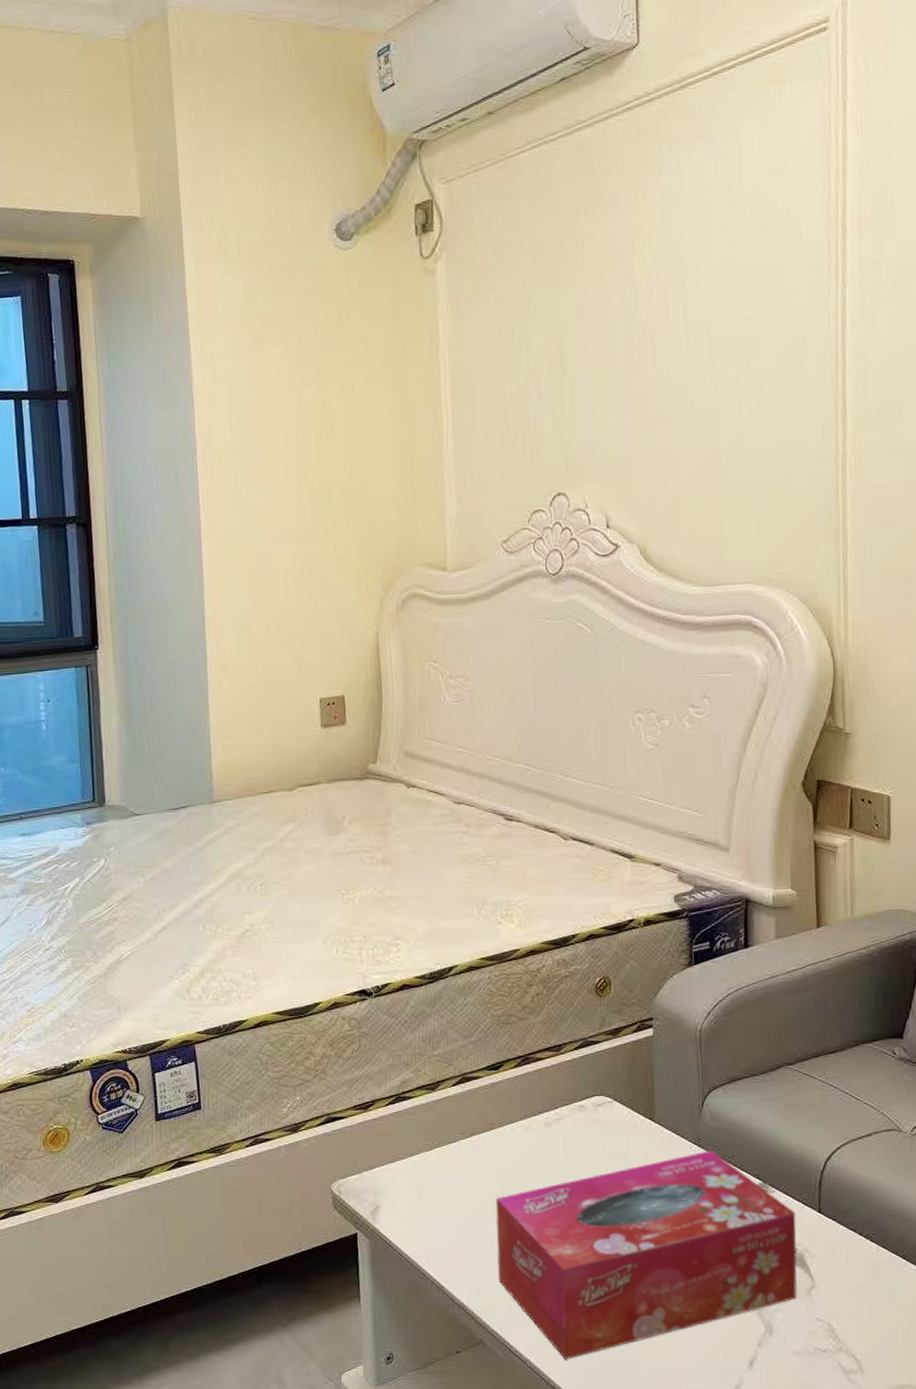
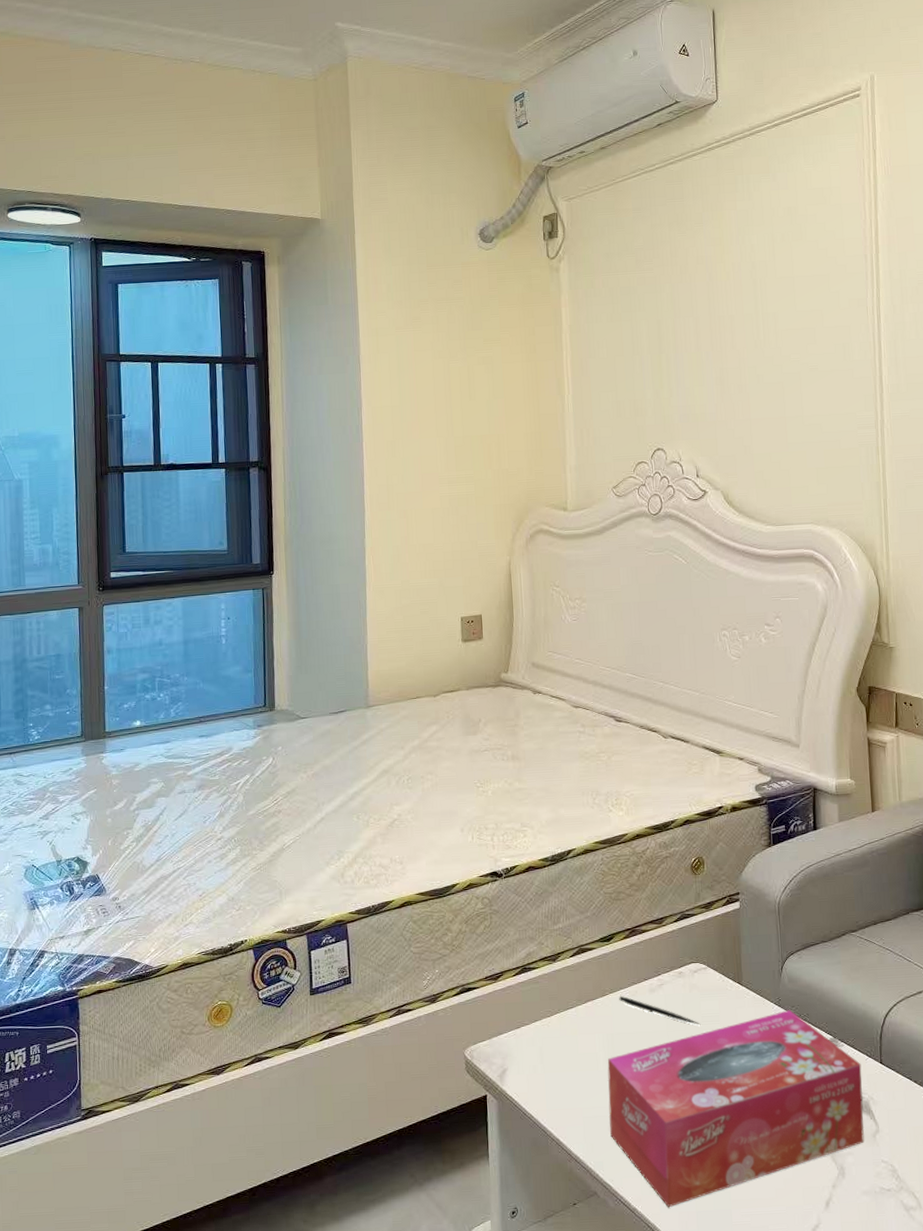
pen: none [509,1130,605,1165] -> present [619,995,701,1025]

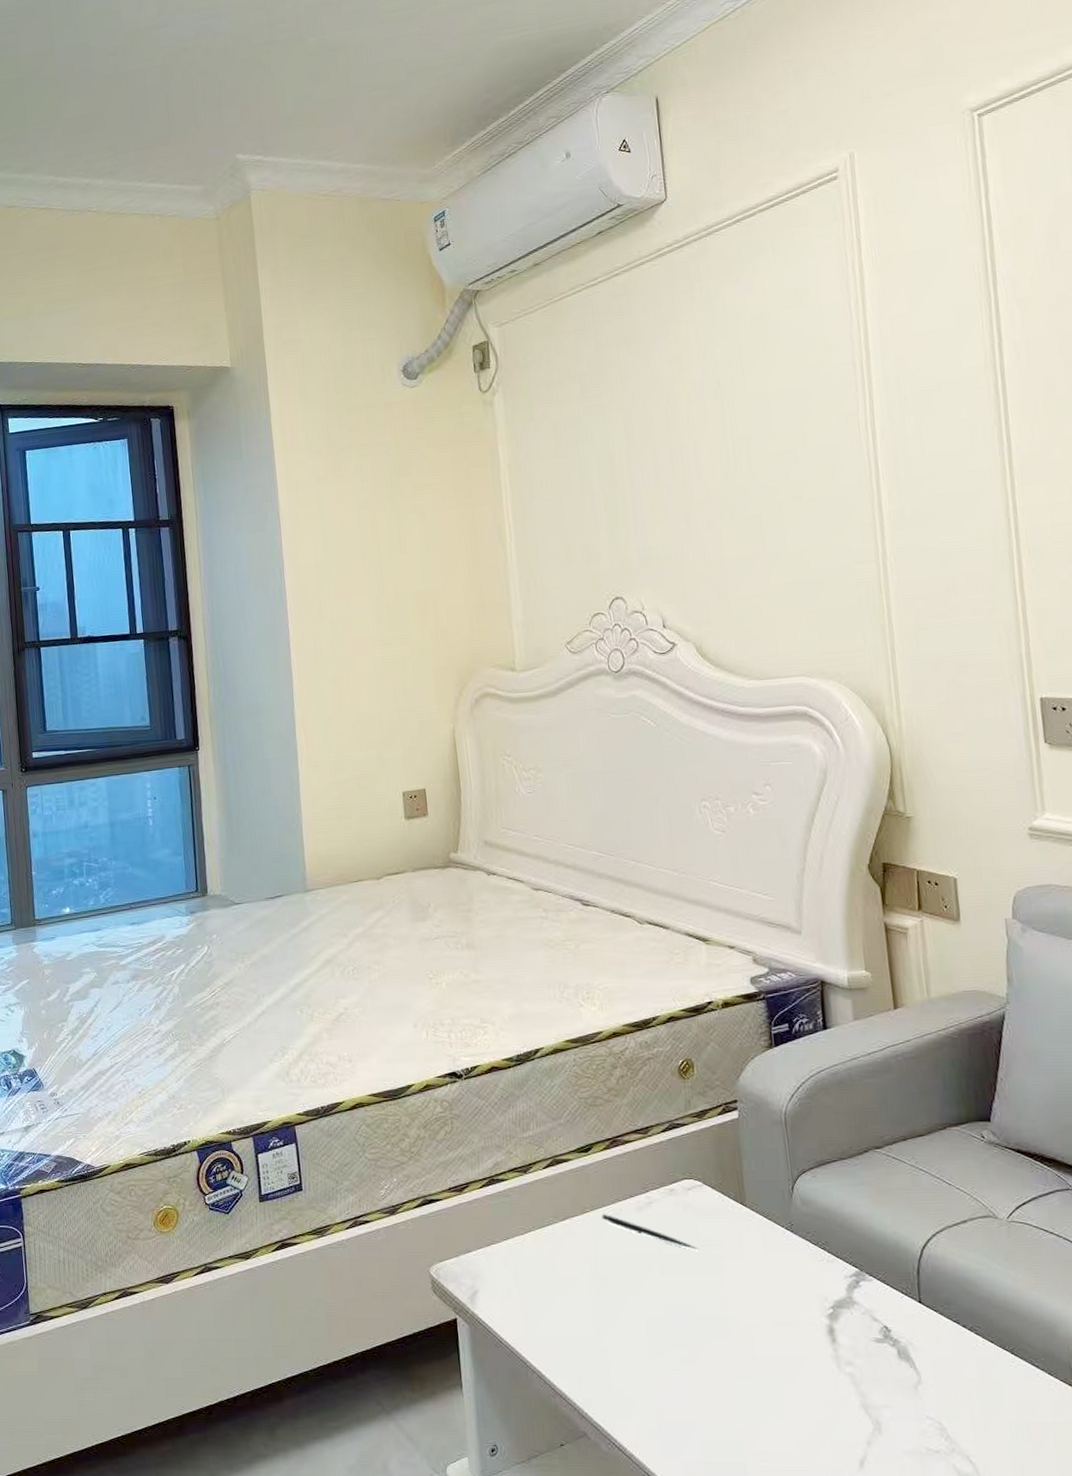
tissue box: present [607,1010,865,1208] -> none [591,1237,904,1456]

